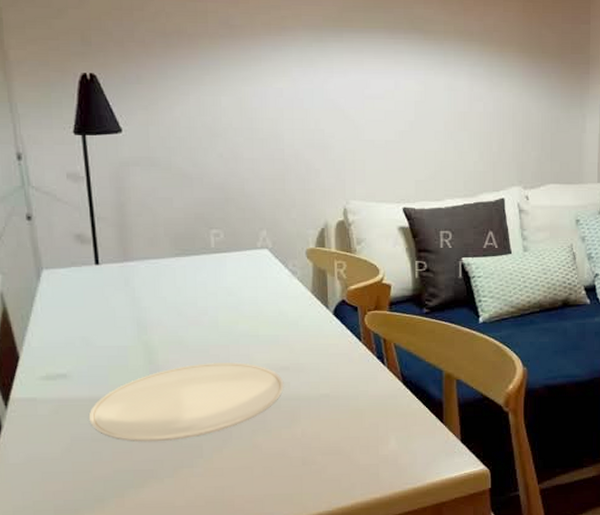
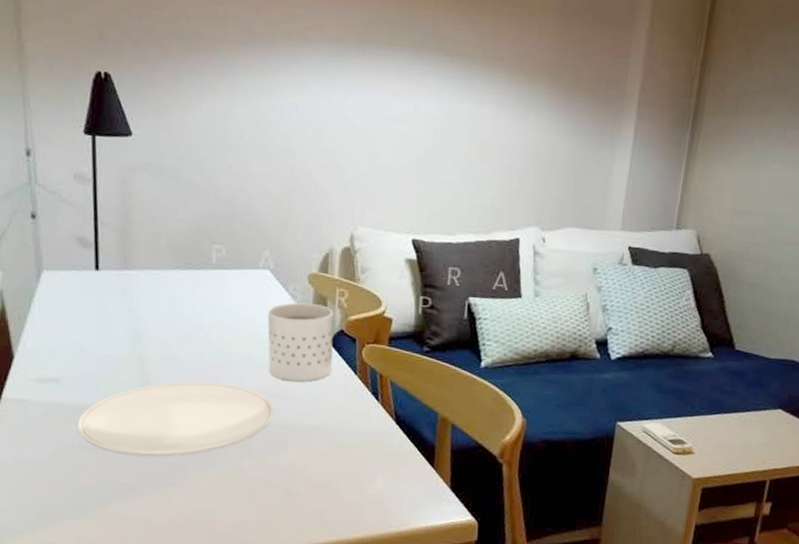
mug: none [269,278,337,354] -> present [267,302,334,382]

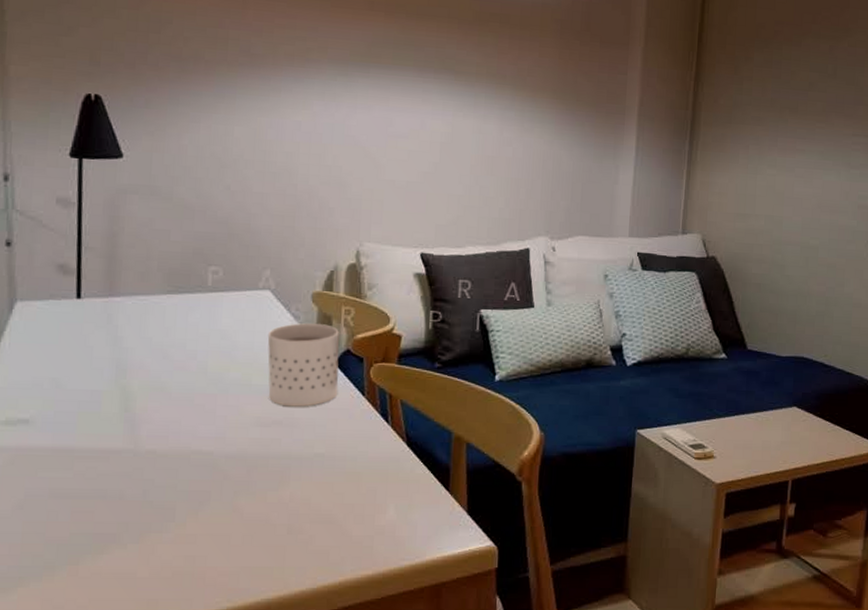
plate: present [77,381,275,457] -> none [48,413,275,502]

